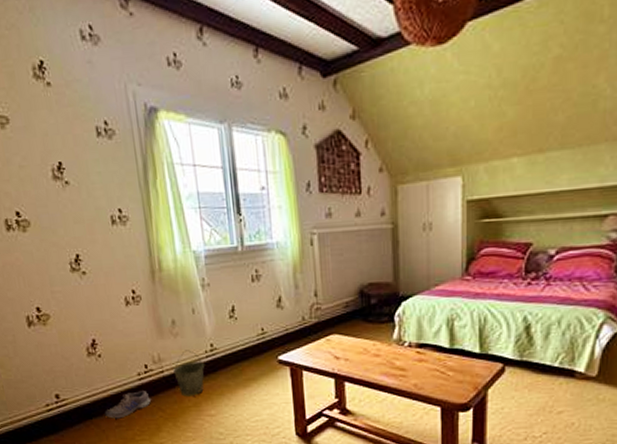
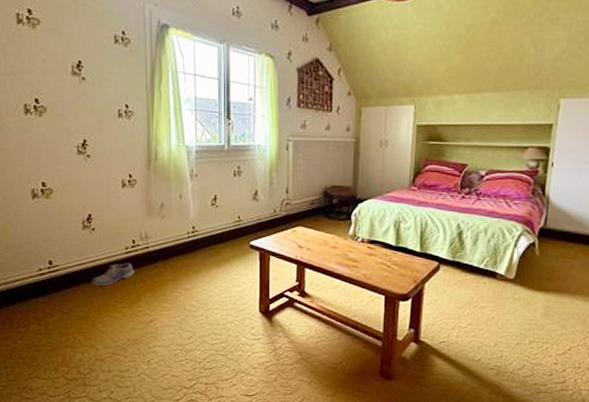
bucket: present [173,350,204,397] -> none [157,230,185,271]

